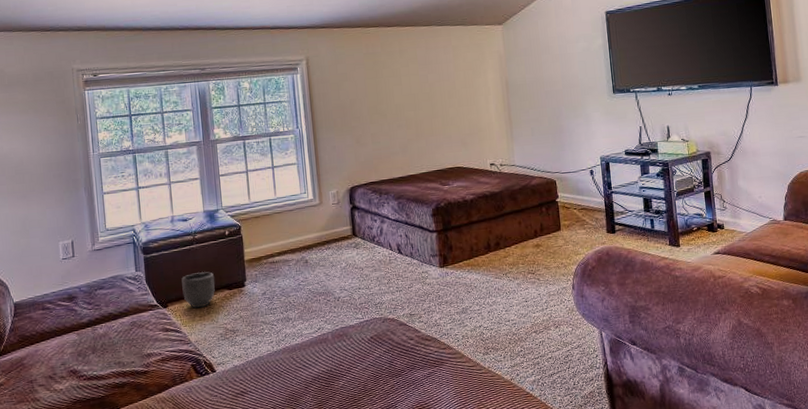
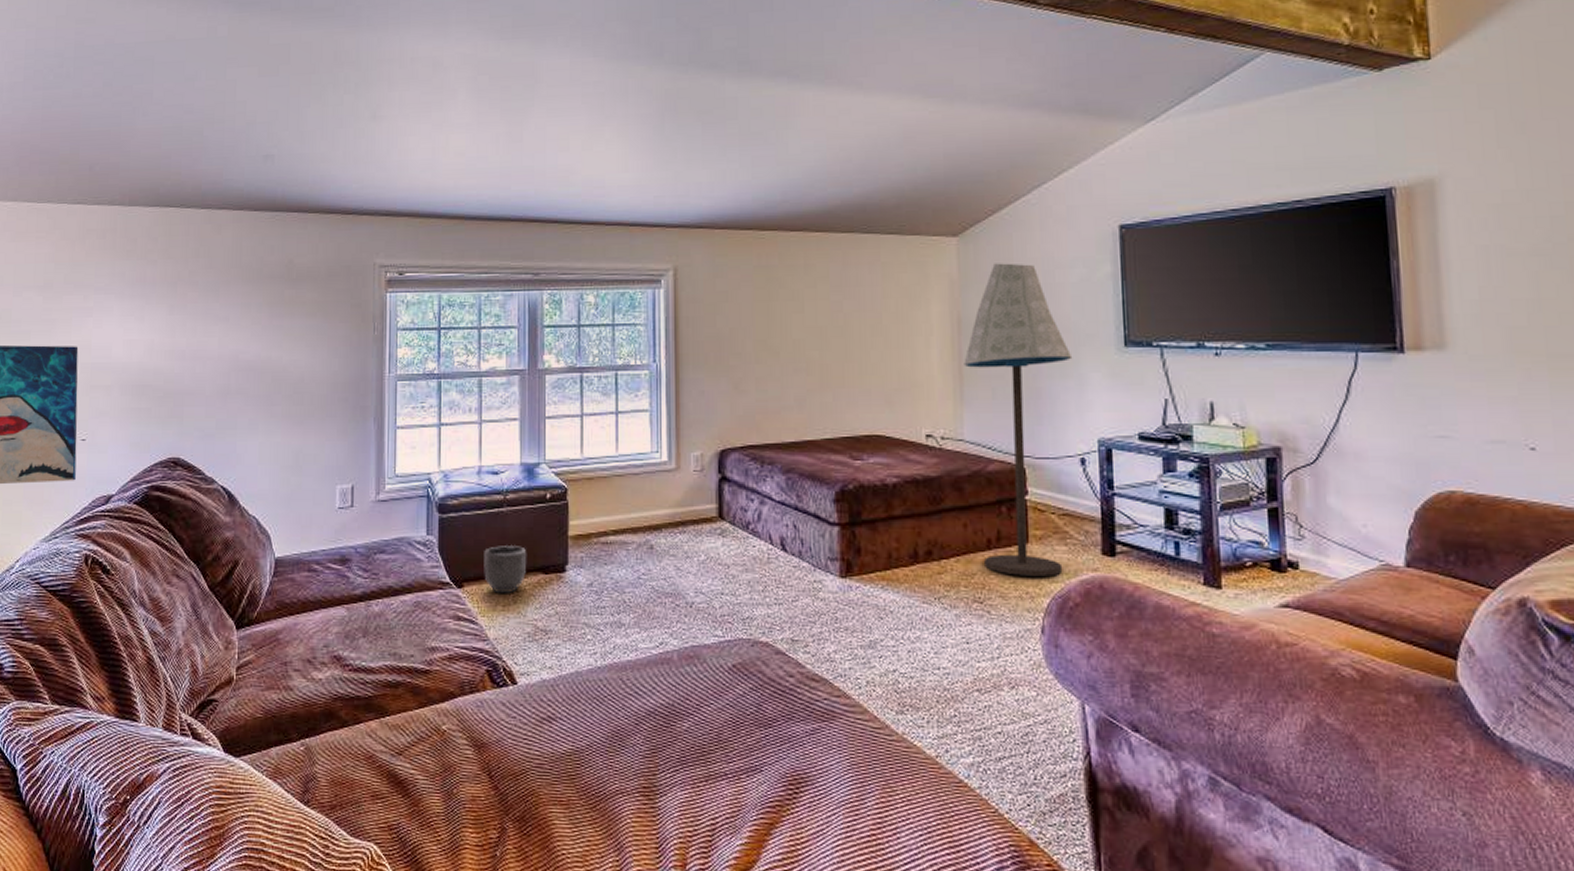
floor lamp: none [511,41,584,253] -> present [964,263,1073,576]

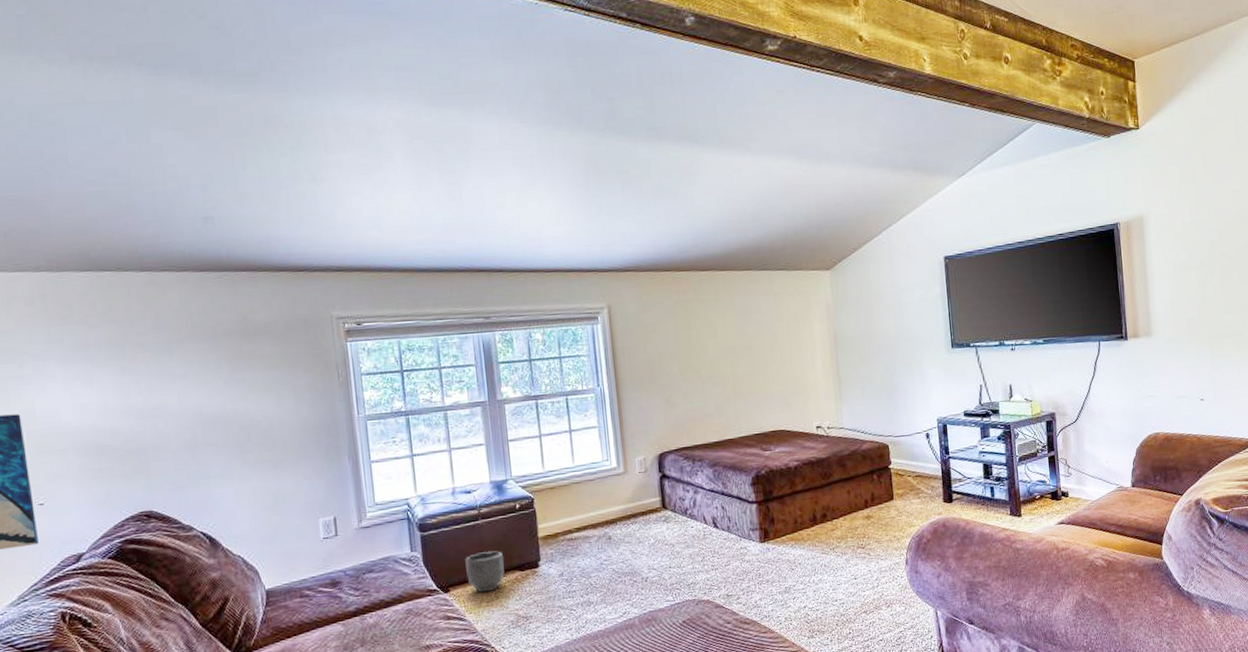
floor lamp: present [964,263,1073,576] -> none [840,289,918,525]

